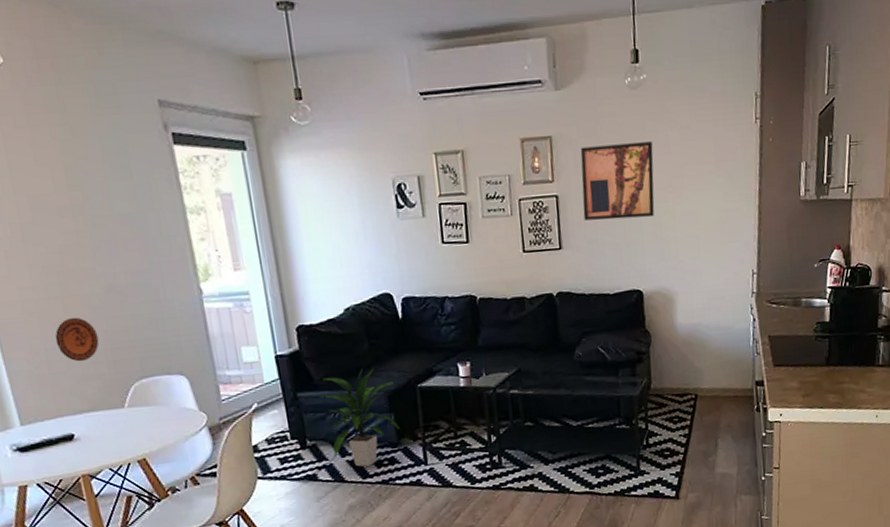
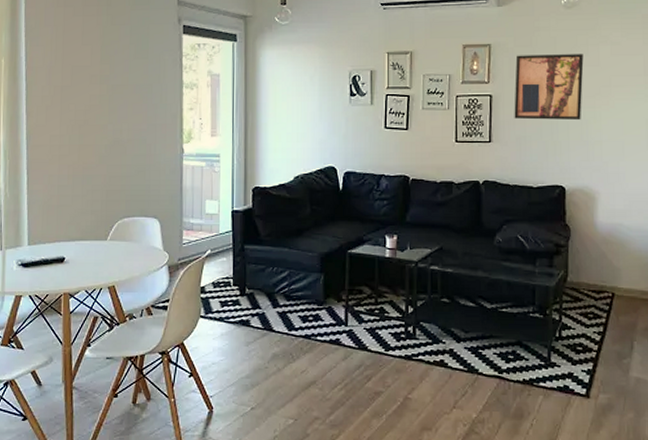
decorative plate: present [55,317,100,362] -> none [67,162,99,198]
indoor plant: present [321,368,399,467] -> none [264,231,327,319]

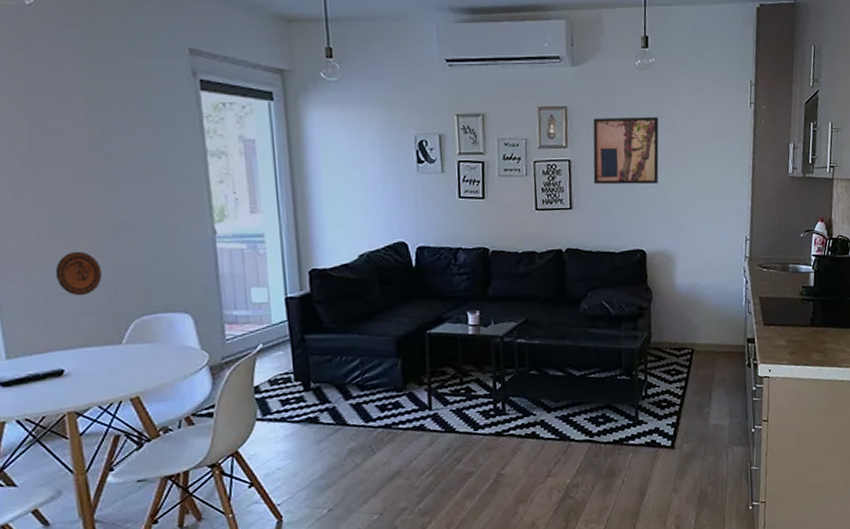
decorative plate: none [67,162,99,198] -> present [55,251,102,296]

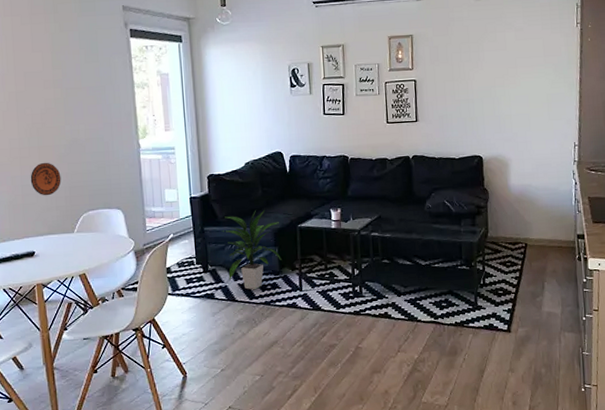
indoor plant: none [329,313,406,411] -> present [222,210,282,290]
wall art: present [593,117,659,185] -> none [435,40,494,100]

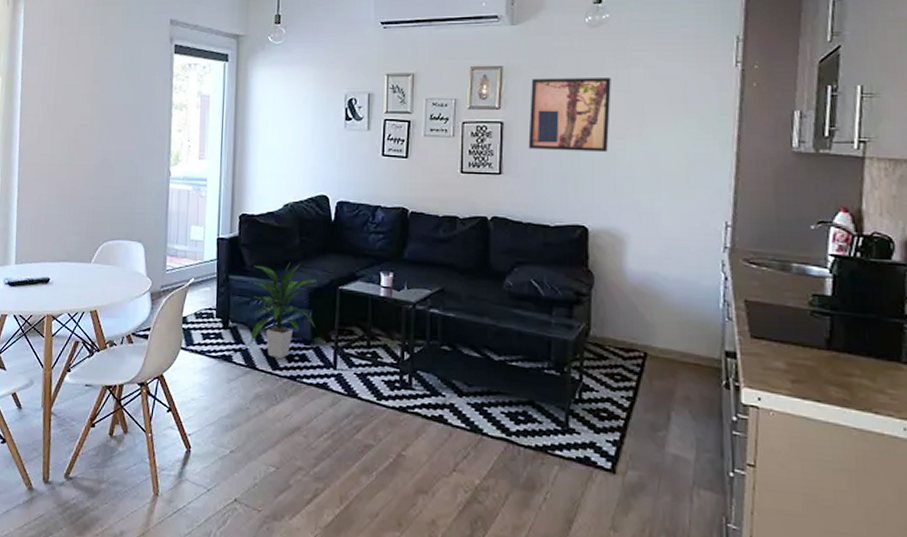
decorative plate: present [30,162,61,196] -> none [55,182,86,219]
wall art: none [435,40,494,100] -> present [528,78,611,153]

